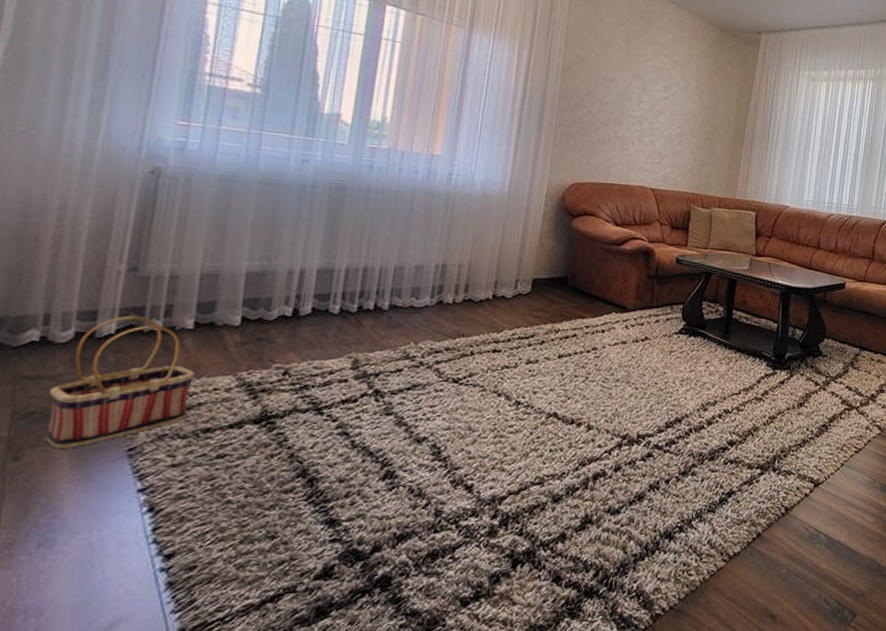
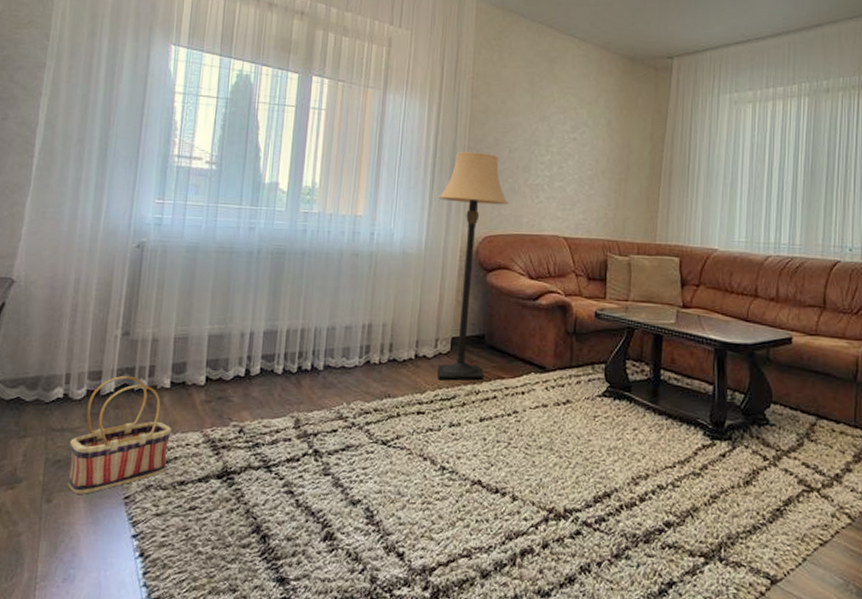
lamp: none [516,100,598,320] -> present [437,152,508,381]

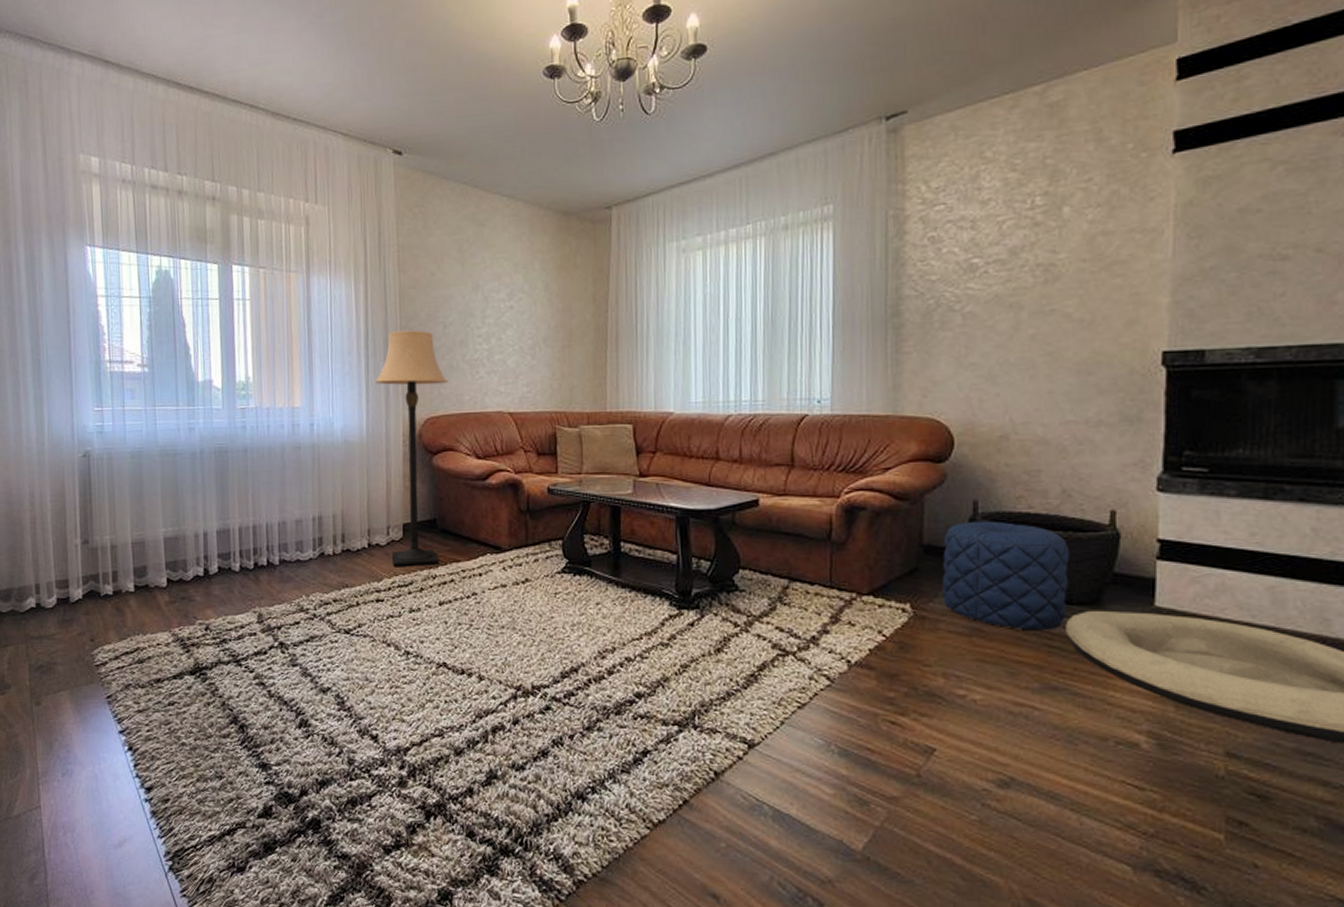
basket: present [67,375,172,494] -> none [49,582,142,696]

